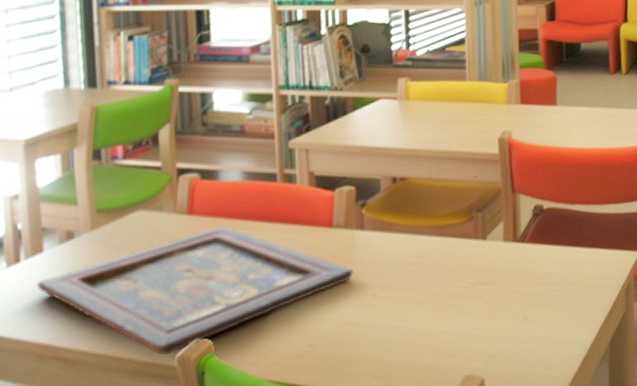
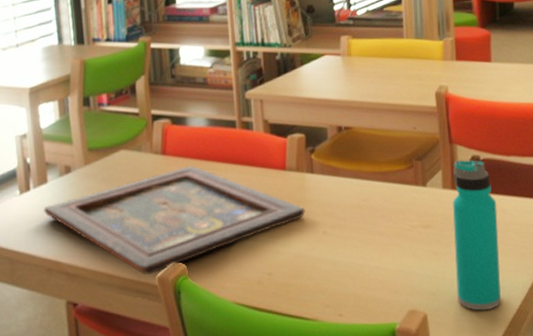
water bottle: none [514,209,562,372] -> present [453,160,501,311]

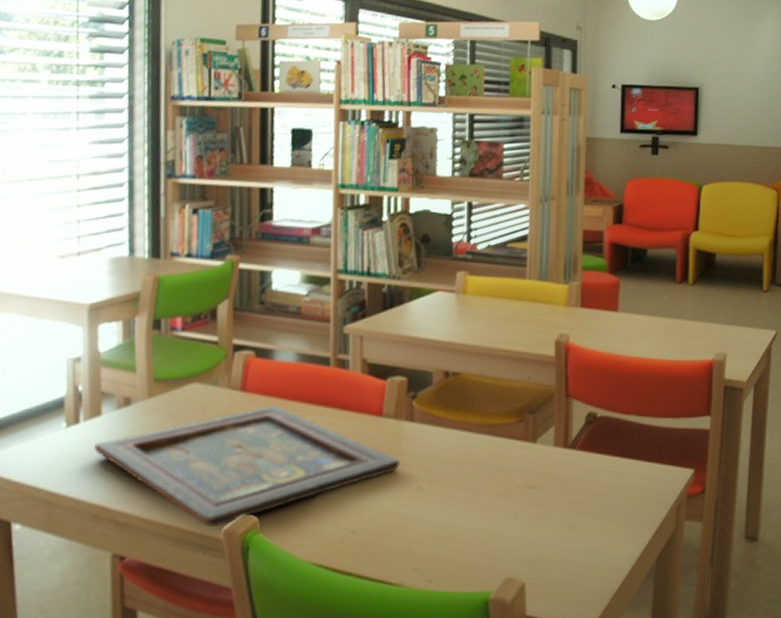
water bottle: present [453,160,501,311] -> none [559,416,611,581]

